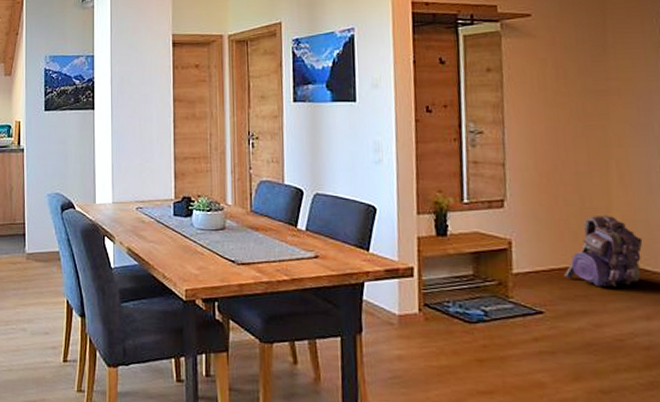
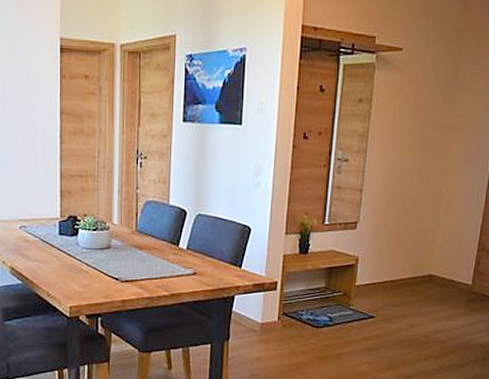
backpack: present [564,215,643,288] -> none [394,235,455,295]

